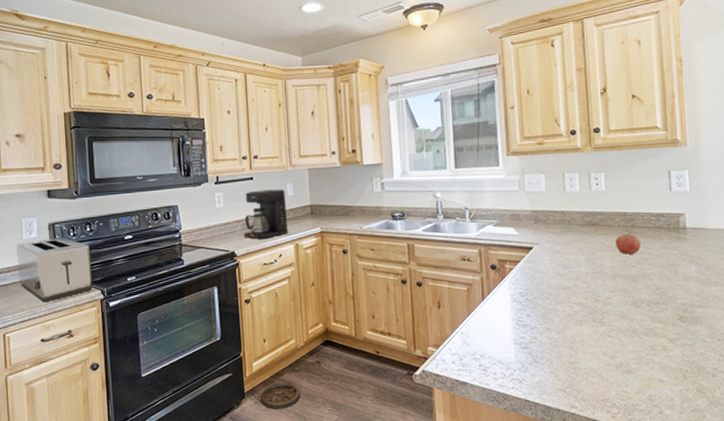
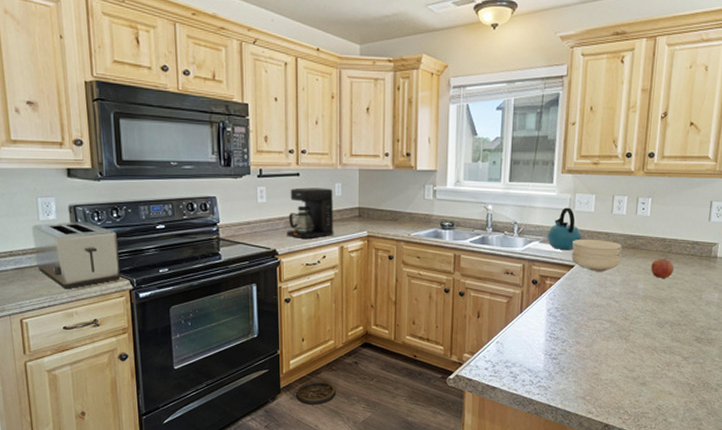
kettle: none [500,189,537,232] -> present [547,207,582,251]
bowl: none [527,218,582,252] -> present [571,238,622,271]

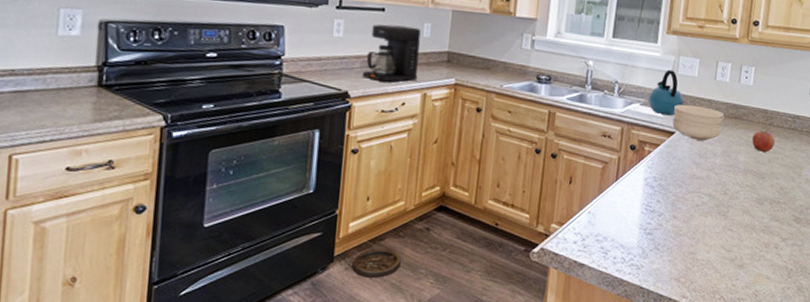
toaster: present [32,220,121,289] -> none [44,39,156,121]

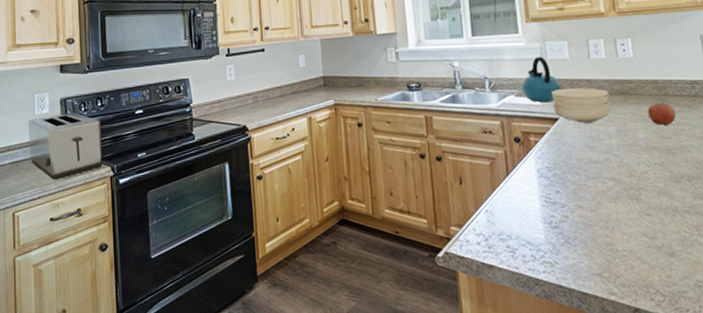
toaster: none [44,39,156,121] -> present [28,111,103,180]
pet bowl: present [352,249,401,278] -> none [273,265,316,294]
coffee maker: present [363,24,421,83] -> none [256,60,301,113]

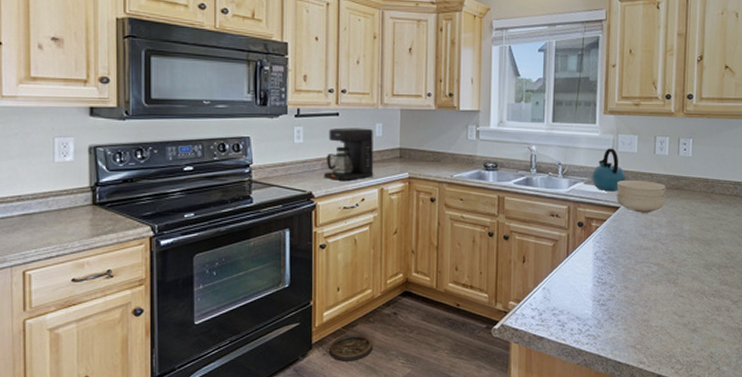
toaster: present [28,111,103,180] -> none [45,162,141,237]
coffee maker: none [256,60,301,113] -> present [324,127,374,182]
pet bowl: none [273,265,316,294] -> present [329,334,373,362]
fruit: present [647,101,676,125] -> none [695,198,718,219]

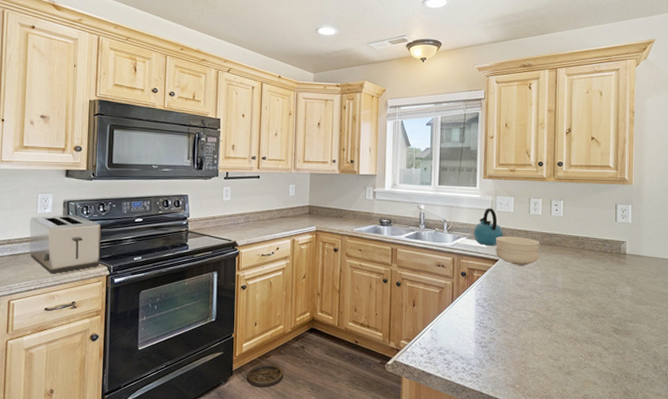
toaster: none [45,162,141,237] -> present [29,213,102,274]
coffee maker: present [324,127,374,182] -> none [246,188,287,233]

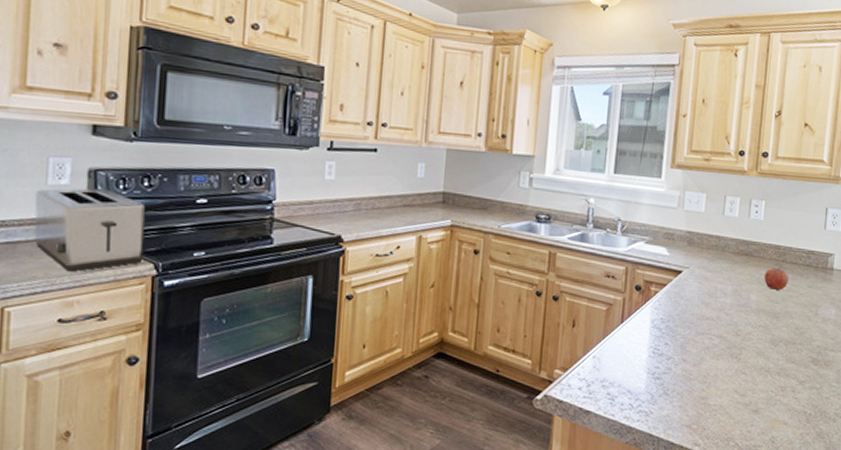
pet bowl: present [247,364,284,388] -> none [349,398,400,428]
kettle: present [473,208,504,246] -> none [653,205,691,254]
bowl: present [495,235,540,265] -> none [679,241,734,279]
fruit: none [567,254,588,272] -> present [764,267,789,290]

